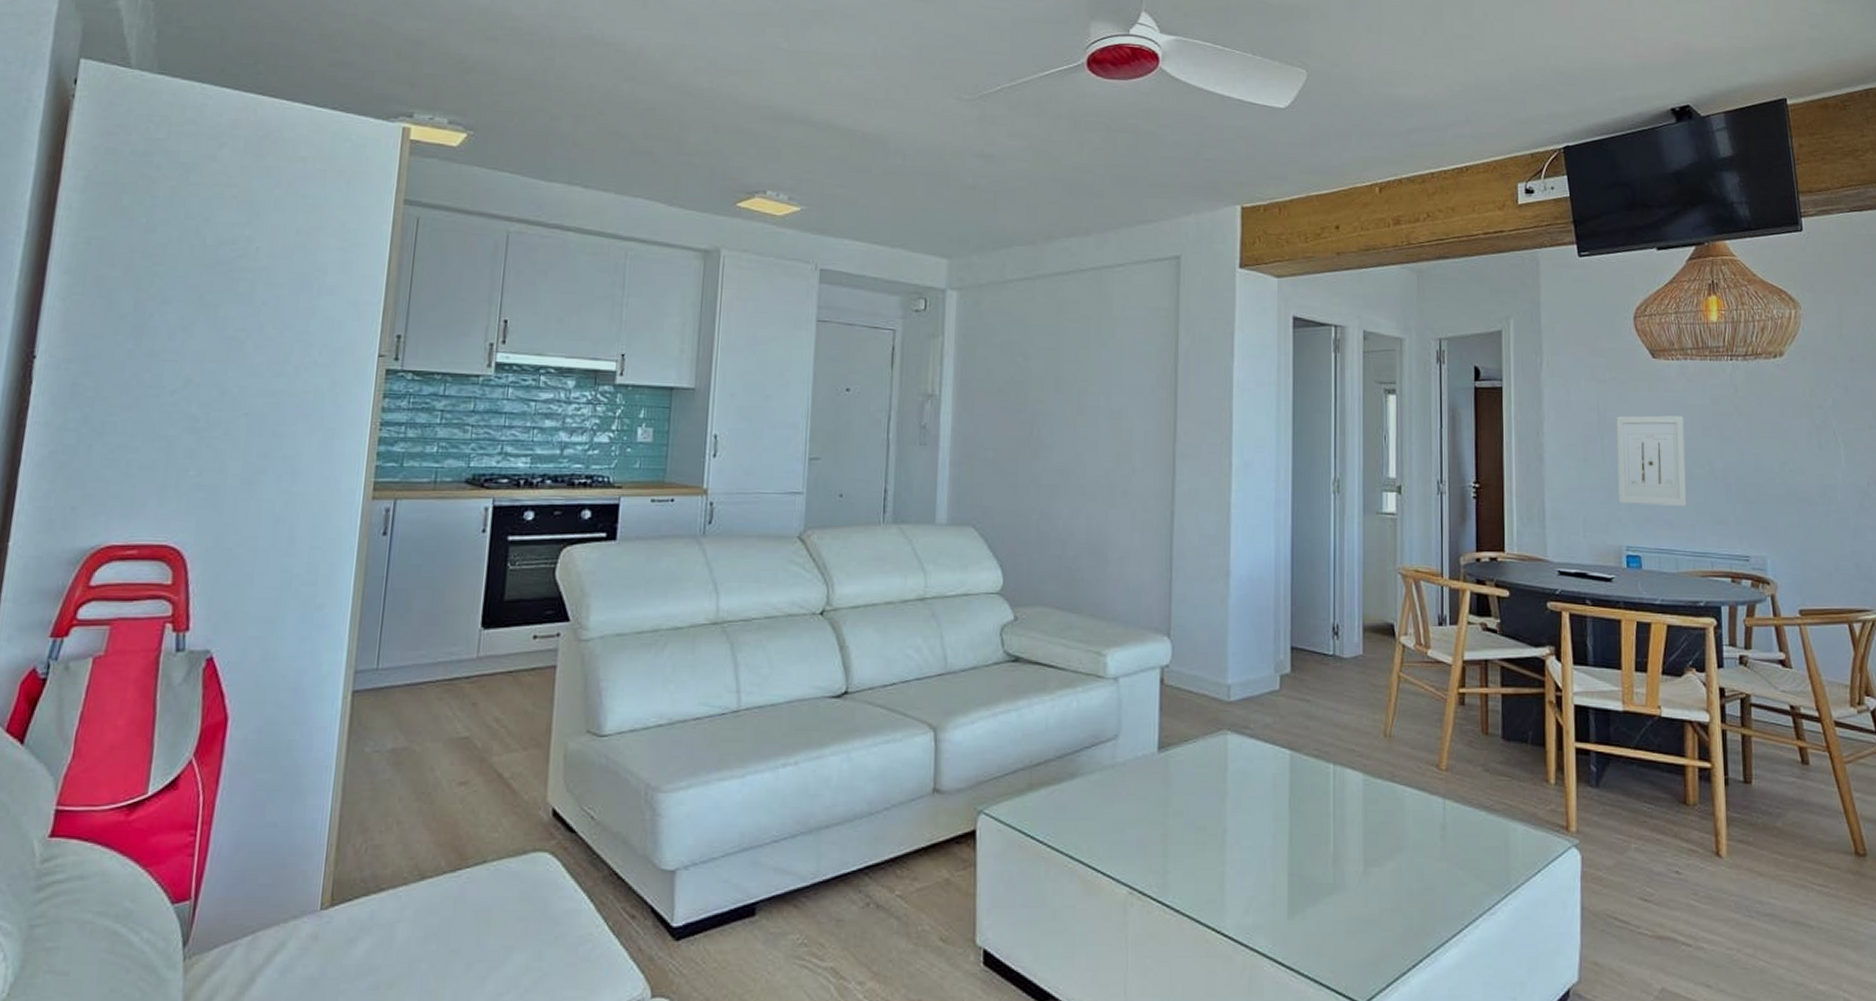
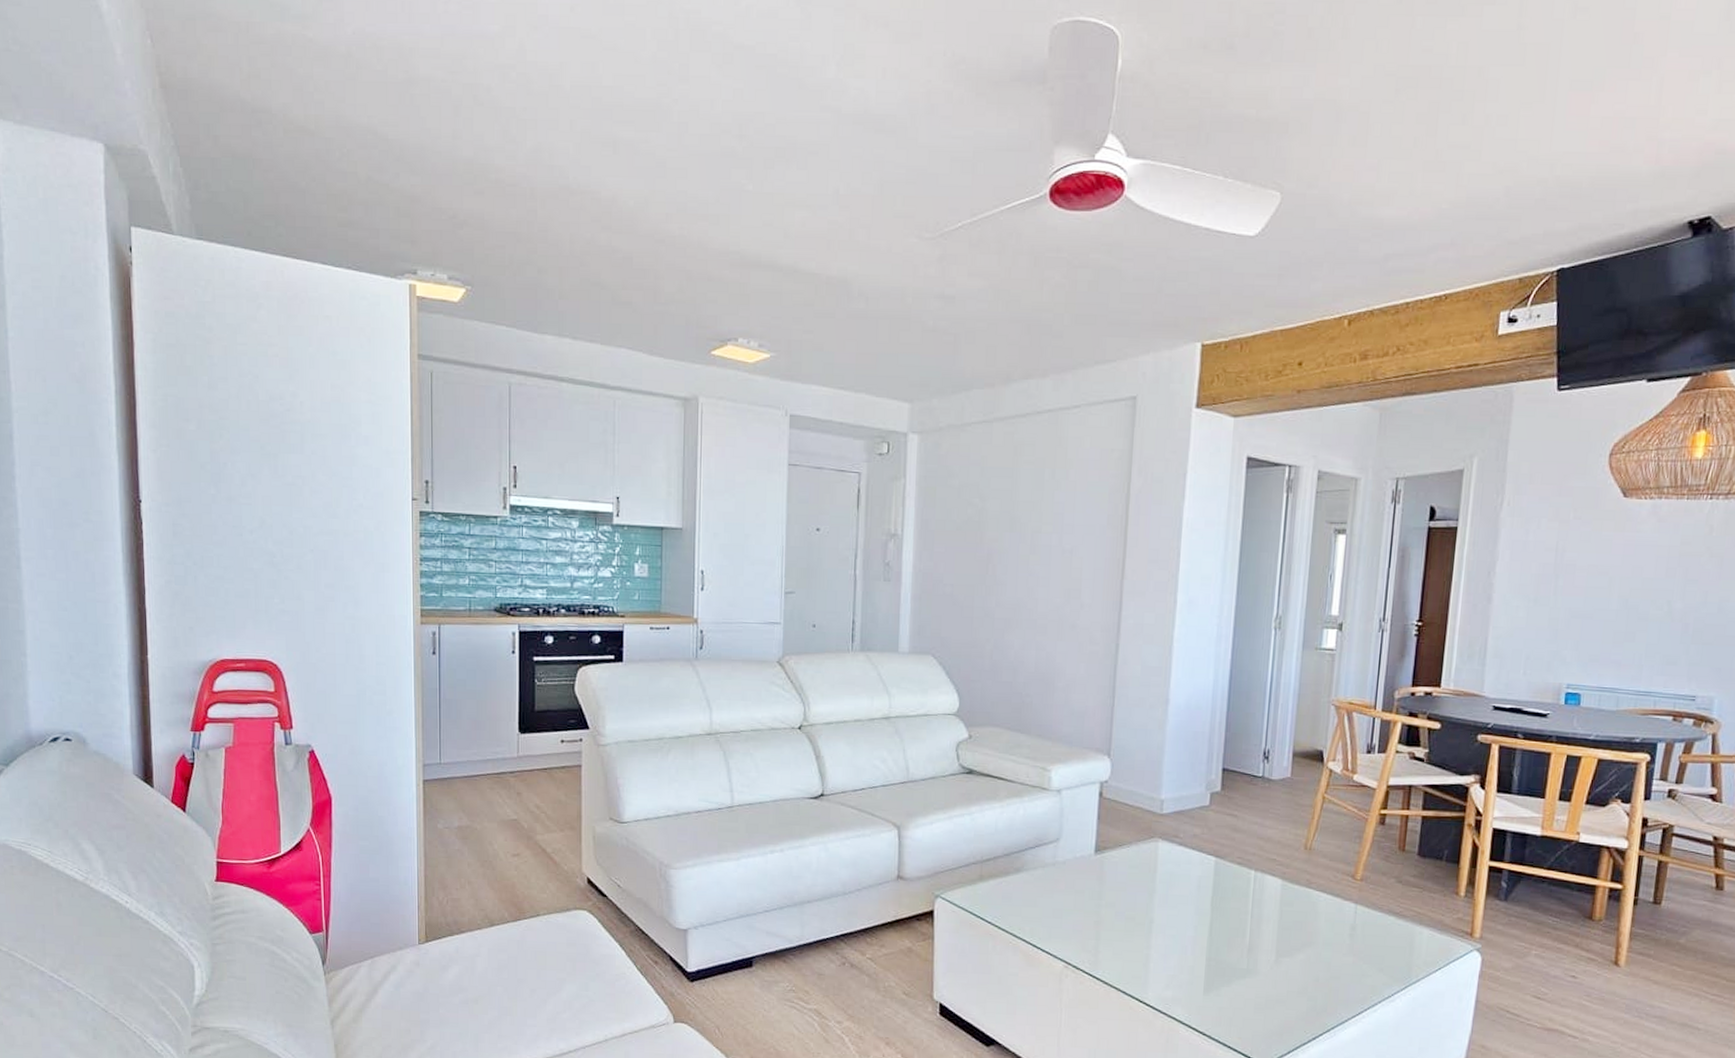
wall art: present [1616,415,1687,506] -> none [1565,556,1649,647]

